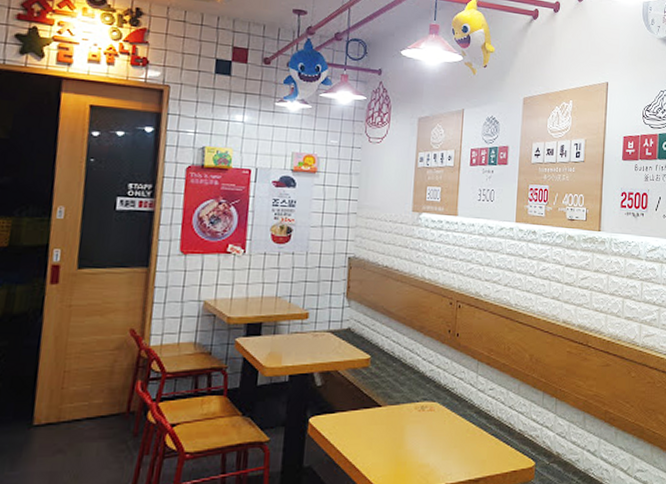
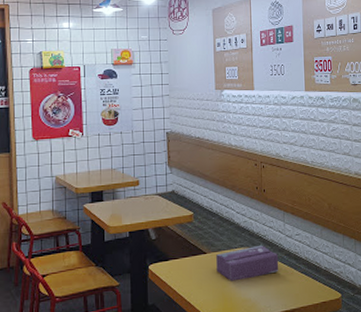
tissue box: none [392,399,467,442] -> present [216,245,279,281]

